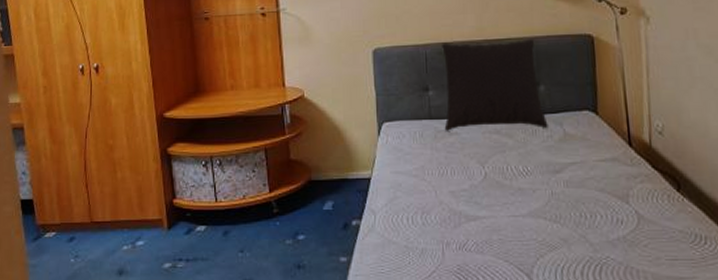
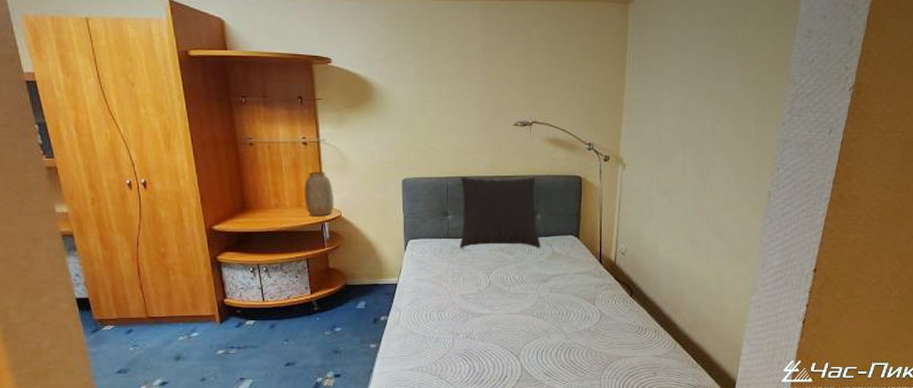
vase: none [263,45,296,98] -> present [304,171,335,217]

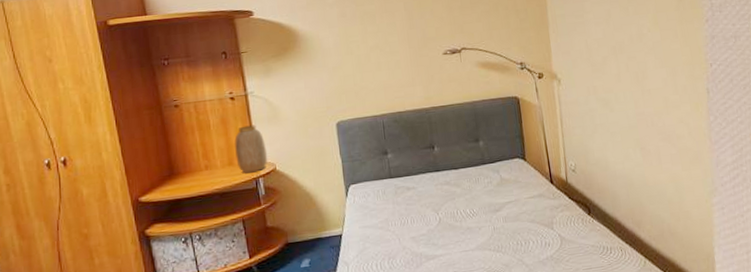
cushion: present [459,176,541,248] -> none [396,103,488,187]

